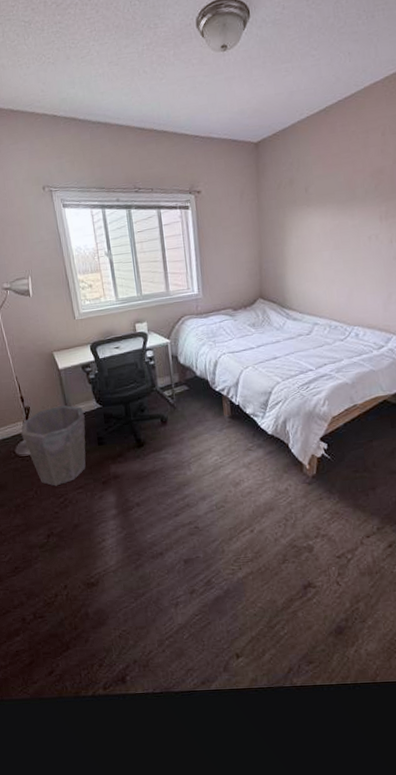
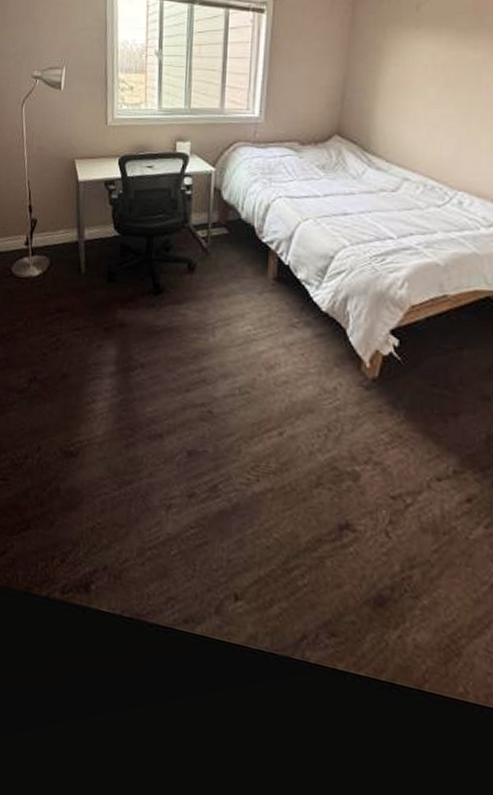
waste bin: present [21,405,86,486] -> none [22,224,98,322]

